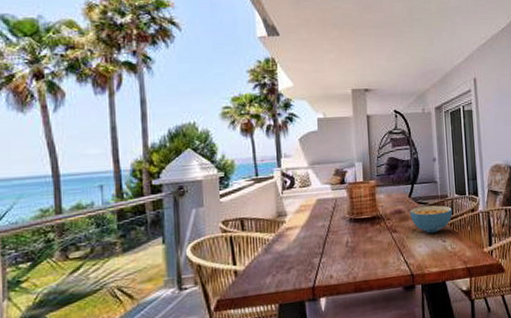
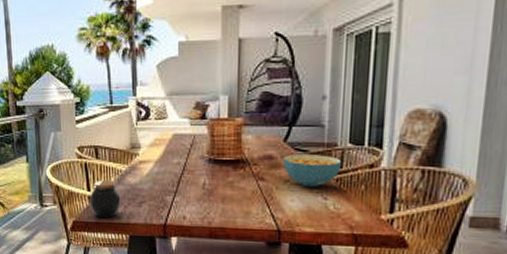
jar: none [235,250,269,291] -> present [89,180,121,217]

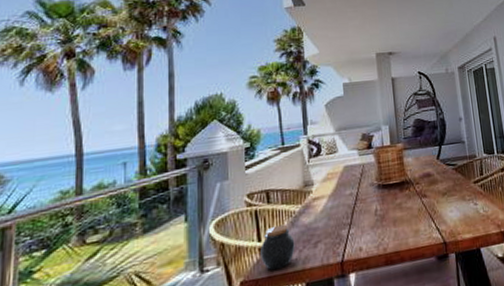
cereal bowl: present [283,154,341,188] -> none [438,166,482,197]

